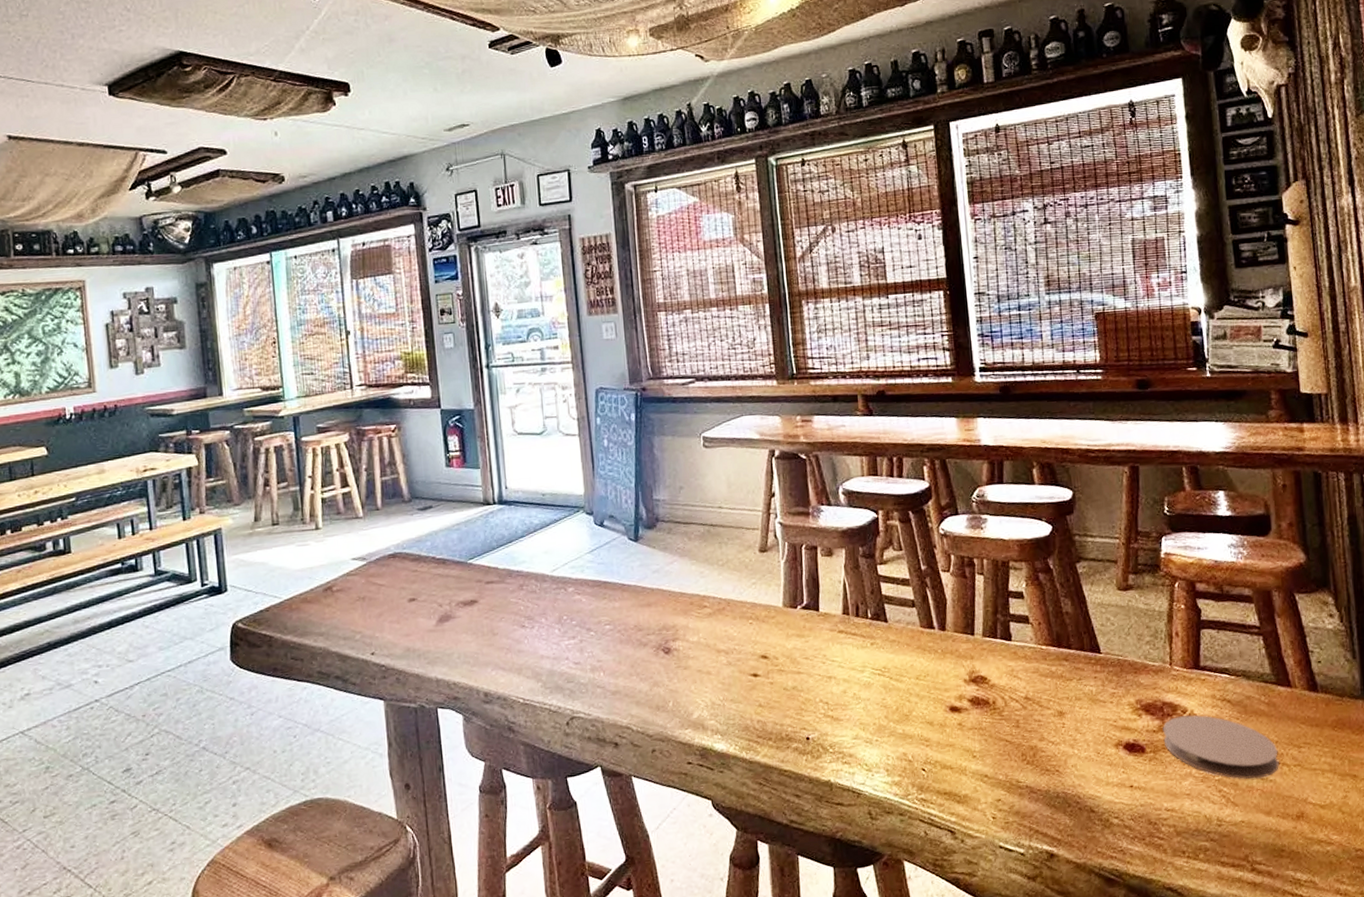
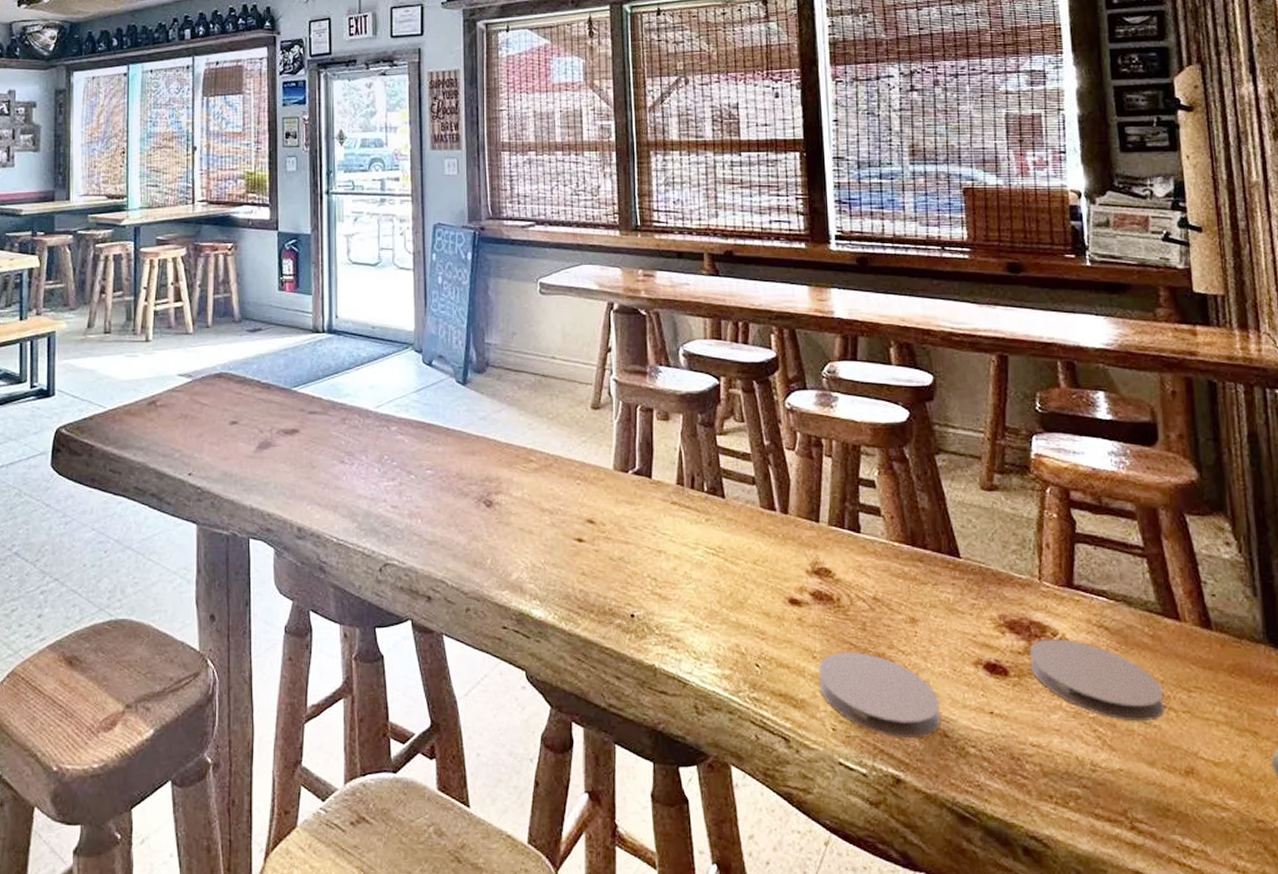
coaster: none [978,747,1088,819] -> present [818,652,941,739]

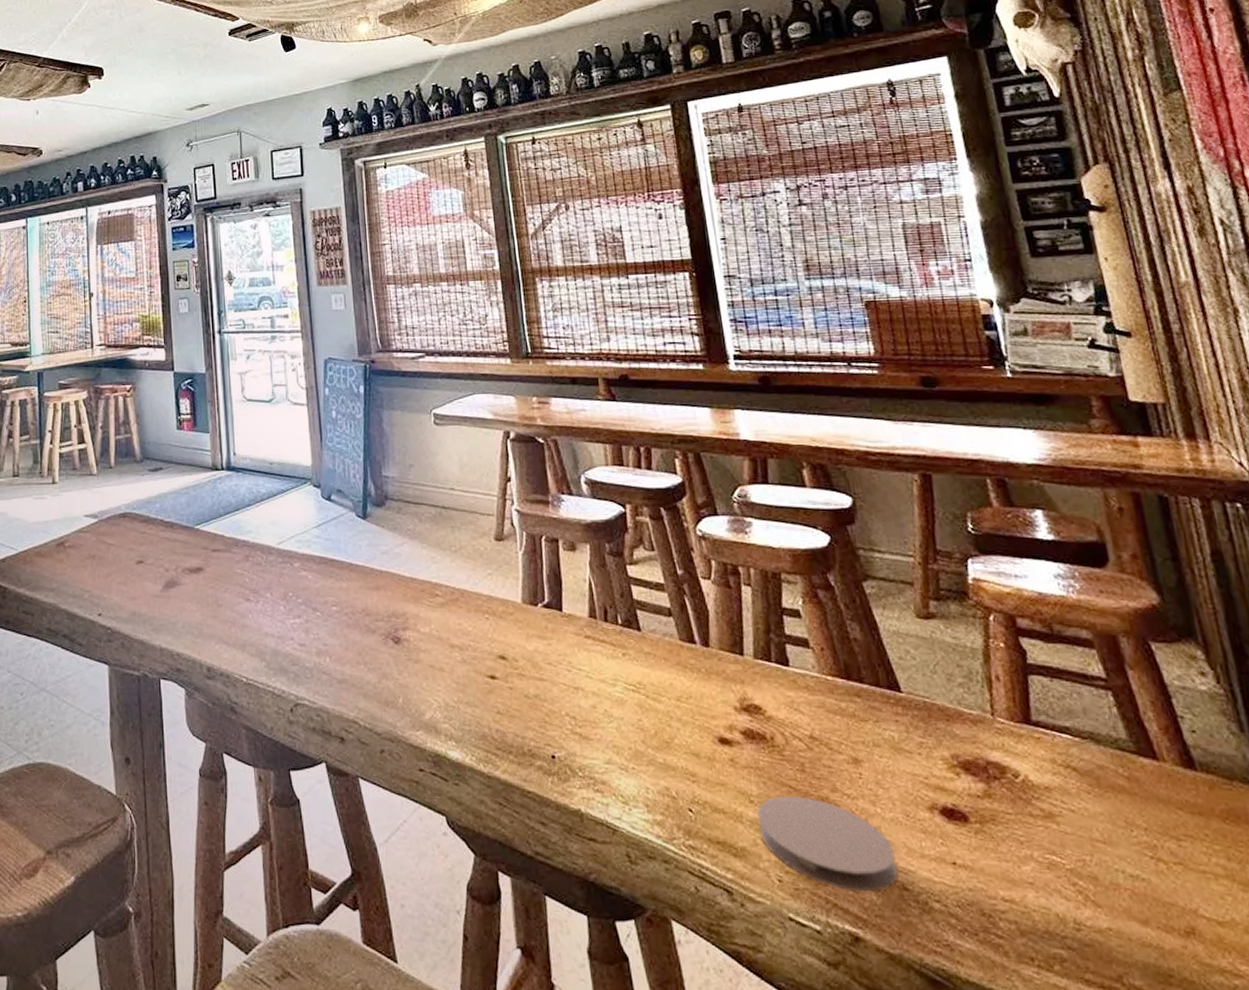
coaster: present [1029,639,1165,722] -> none [989,781,1153,874]

